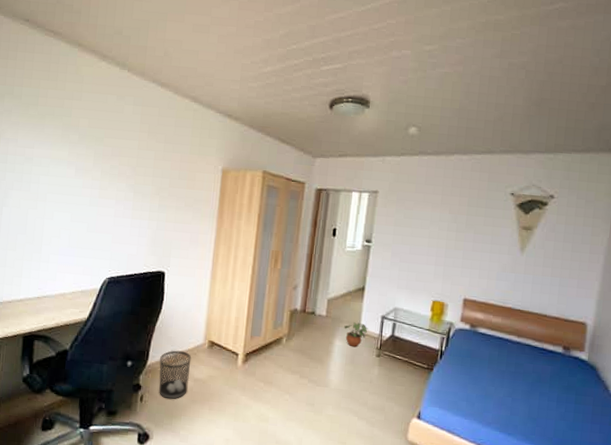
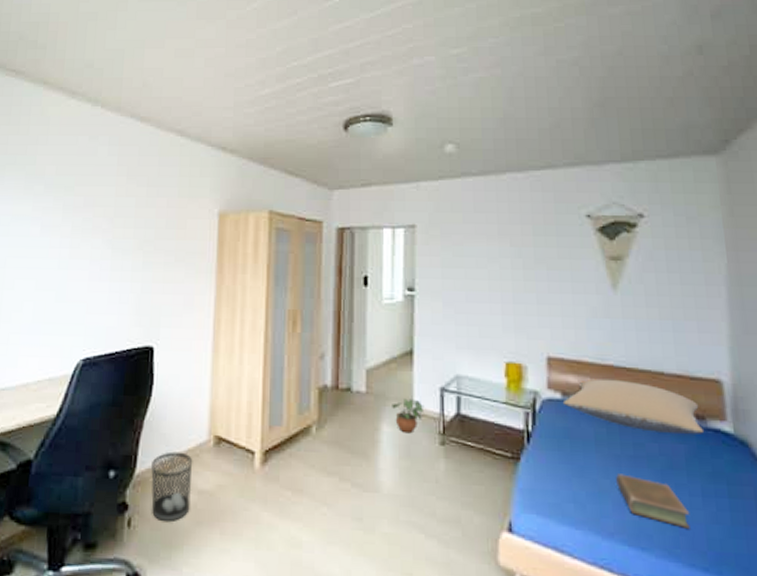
pillow: none [470,316,568,360] -> present [562,379,705,434]
book: none [499,383,546,423] -> present [616,474,690,530]

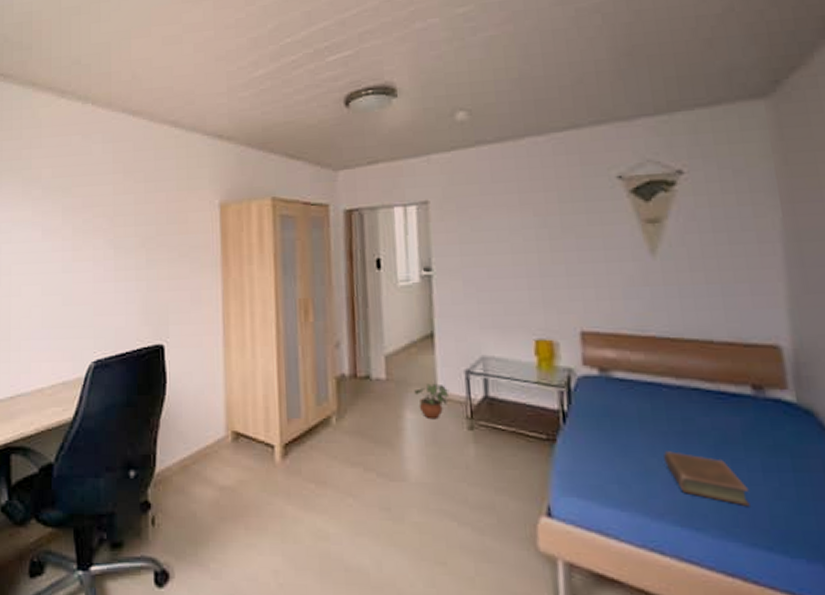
waste bin: present [151,451,193,522] -> none [171,449,212,519]
pillow: present [562,379,705,434] -> none [600,351,763,405]

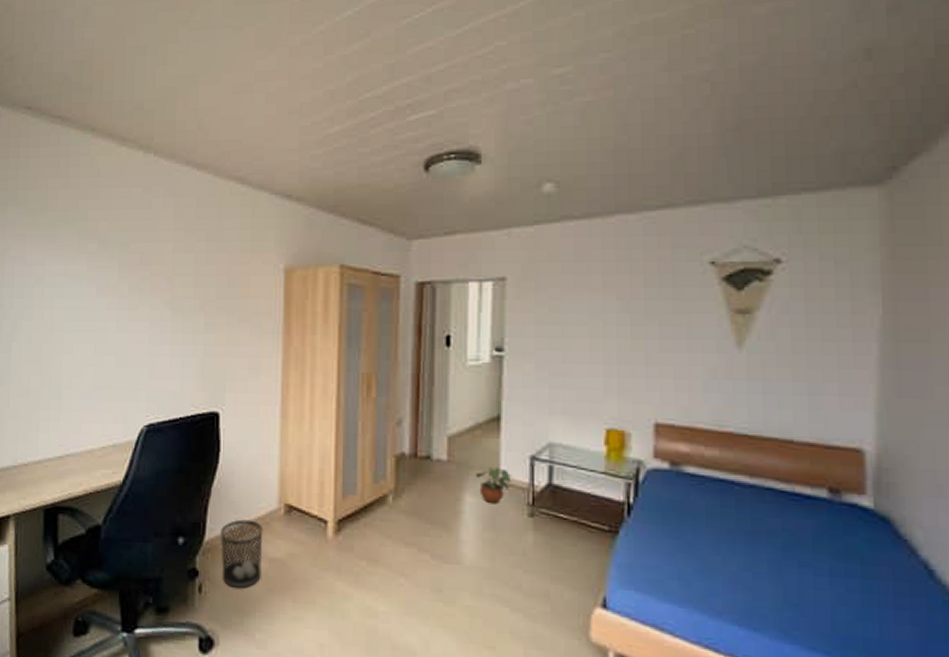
waste bin: none [171,449,212,519] -> present [221,519,263,589]
book: present [664,451,750,508] -> none [729,550,814,611]

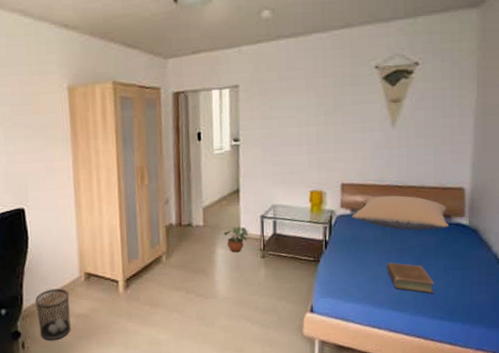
pillow: none [670,447,838,509] -> present [351,195,449,231]
book: none [729,550,814,611] -> present [387,262,435,294]

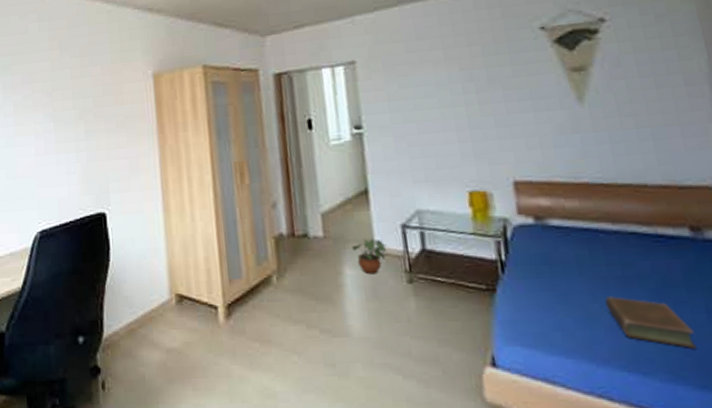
waste bin: present [35,288,71,341] -> none [118,313,160,383]
pillow: present [351,195,449,231] -> none [536,197,702,249]

